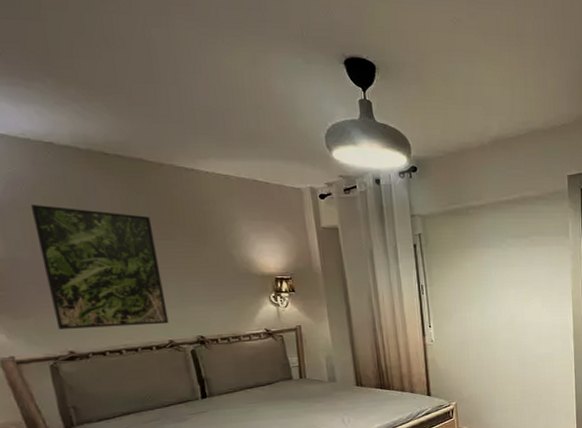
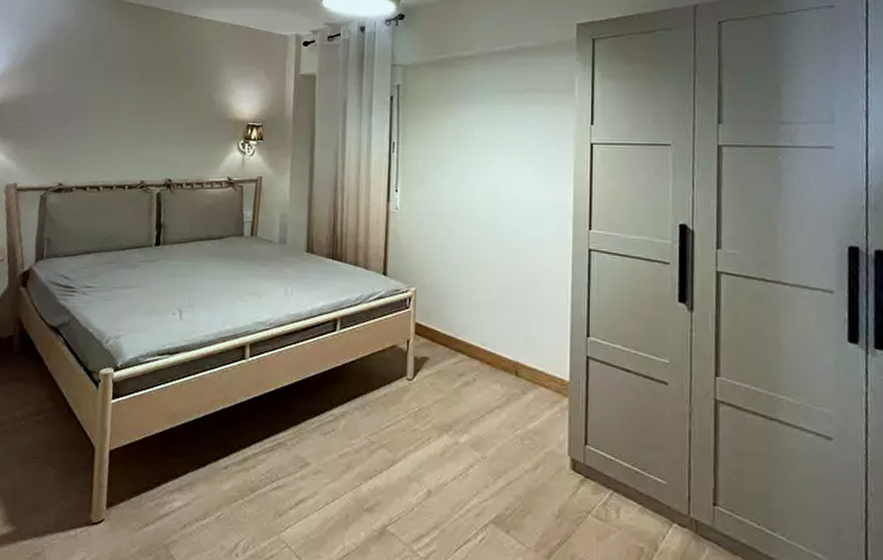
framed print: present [31,204,169,329] -> none [56,46,152,164]

